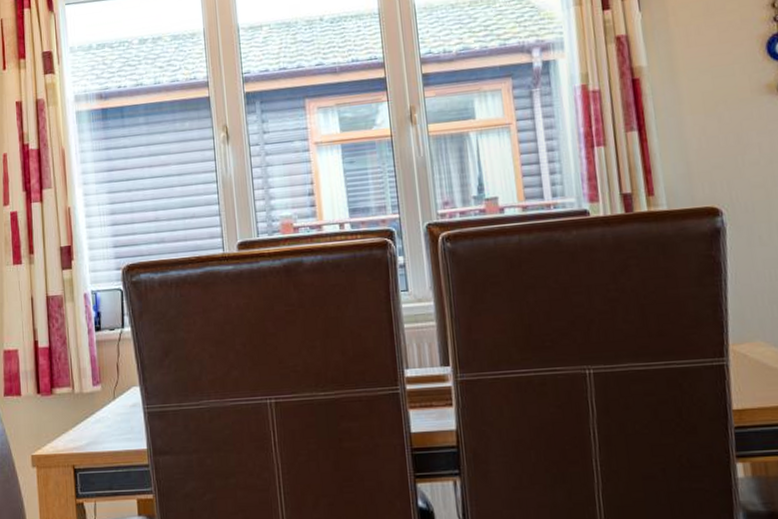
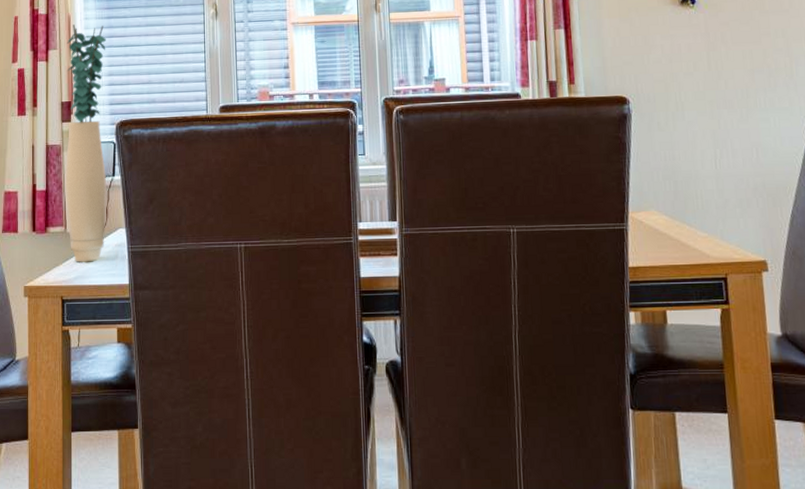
vase: none [62,158,118,427] -> present [64,24,107,262]

